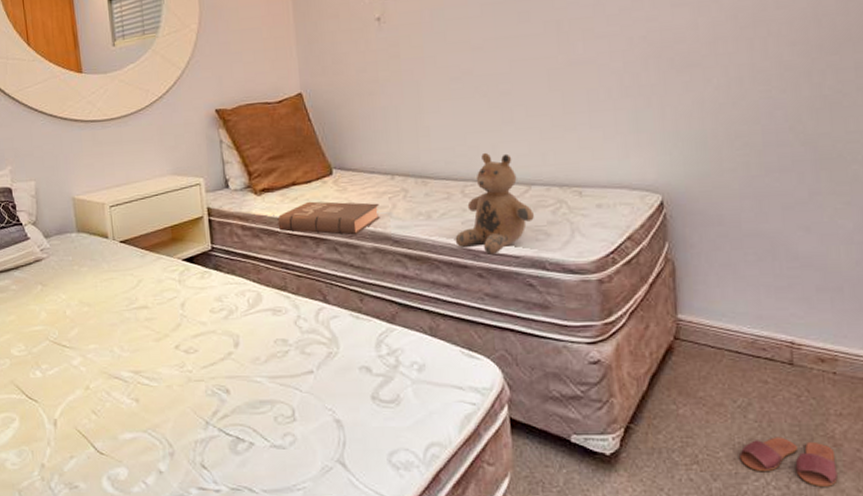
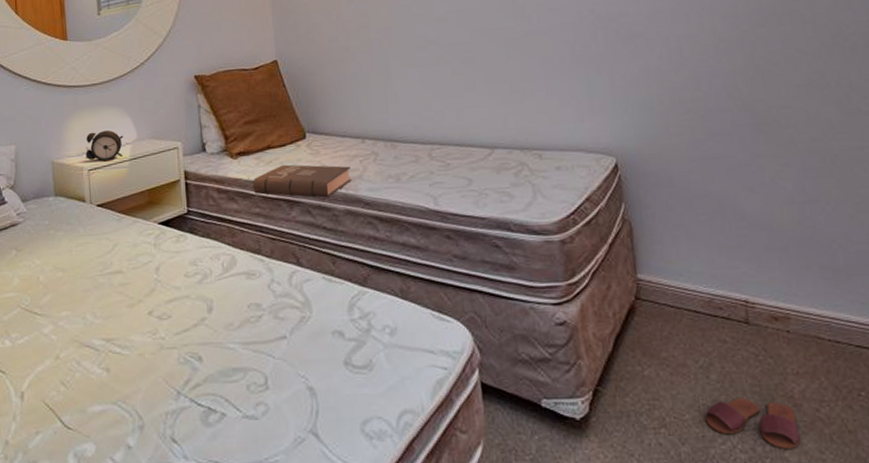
alarm clock: none [106,165,145,198] -> present [85,130,124,162]
teddy bear: present [455,152,534,256] -> none [423,117,498,217]

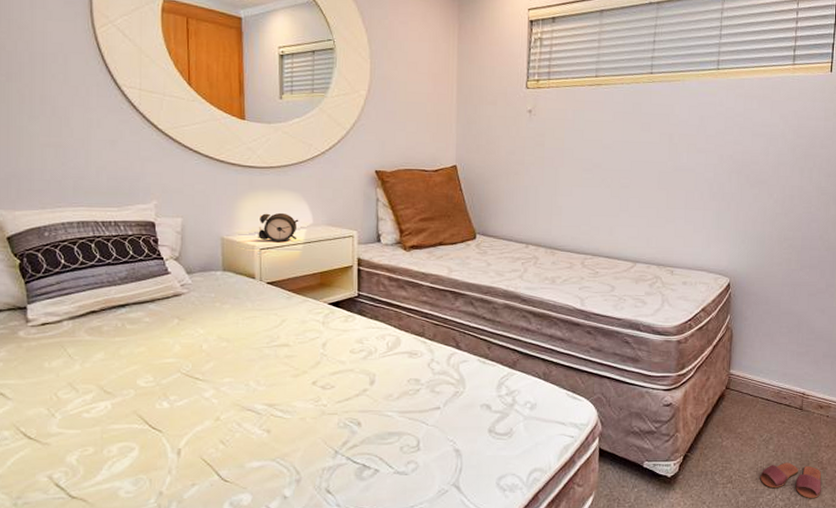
book: present [252,164,352,198] -> none [422,260,513,293]

